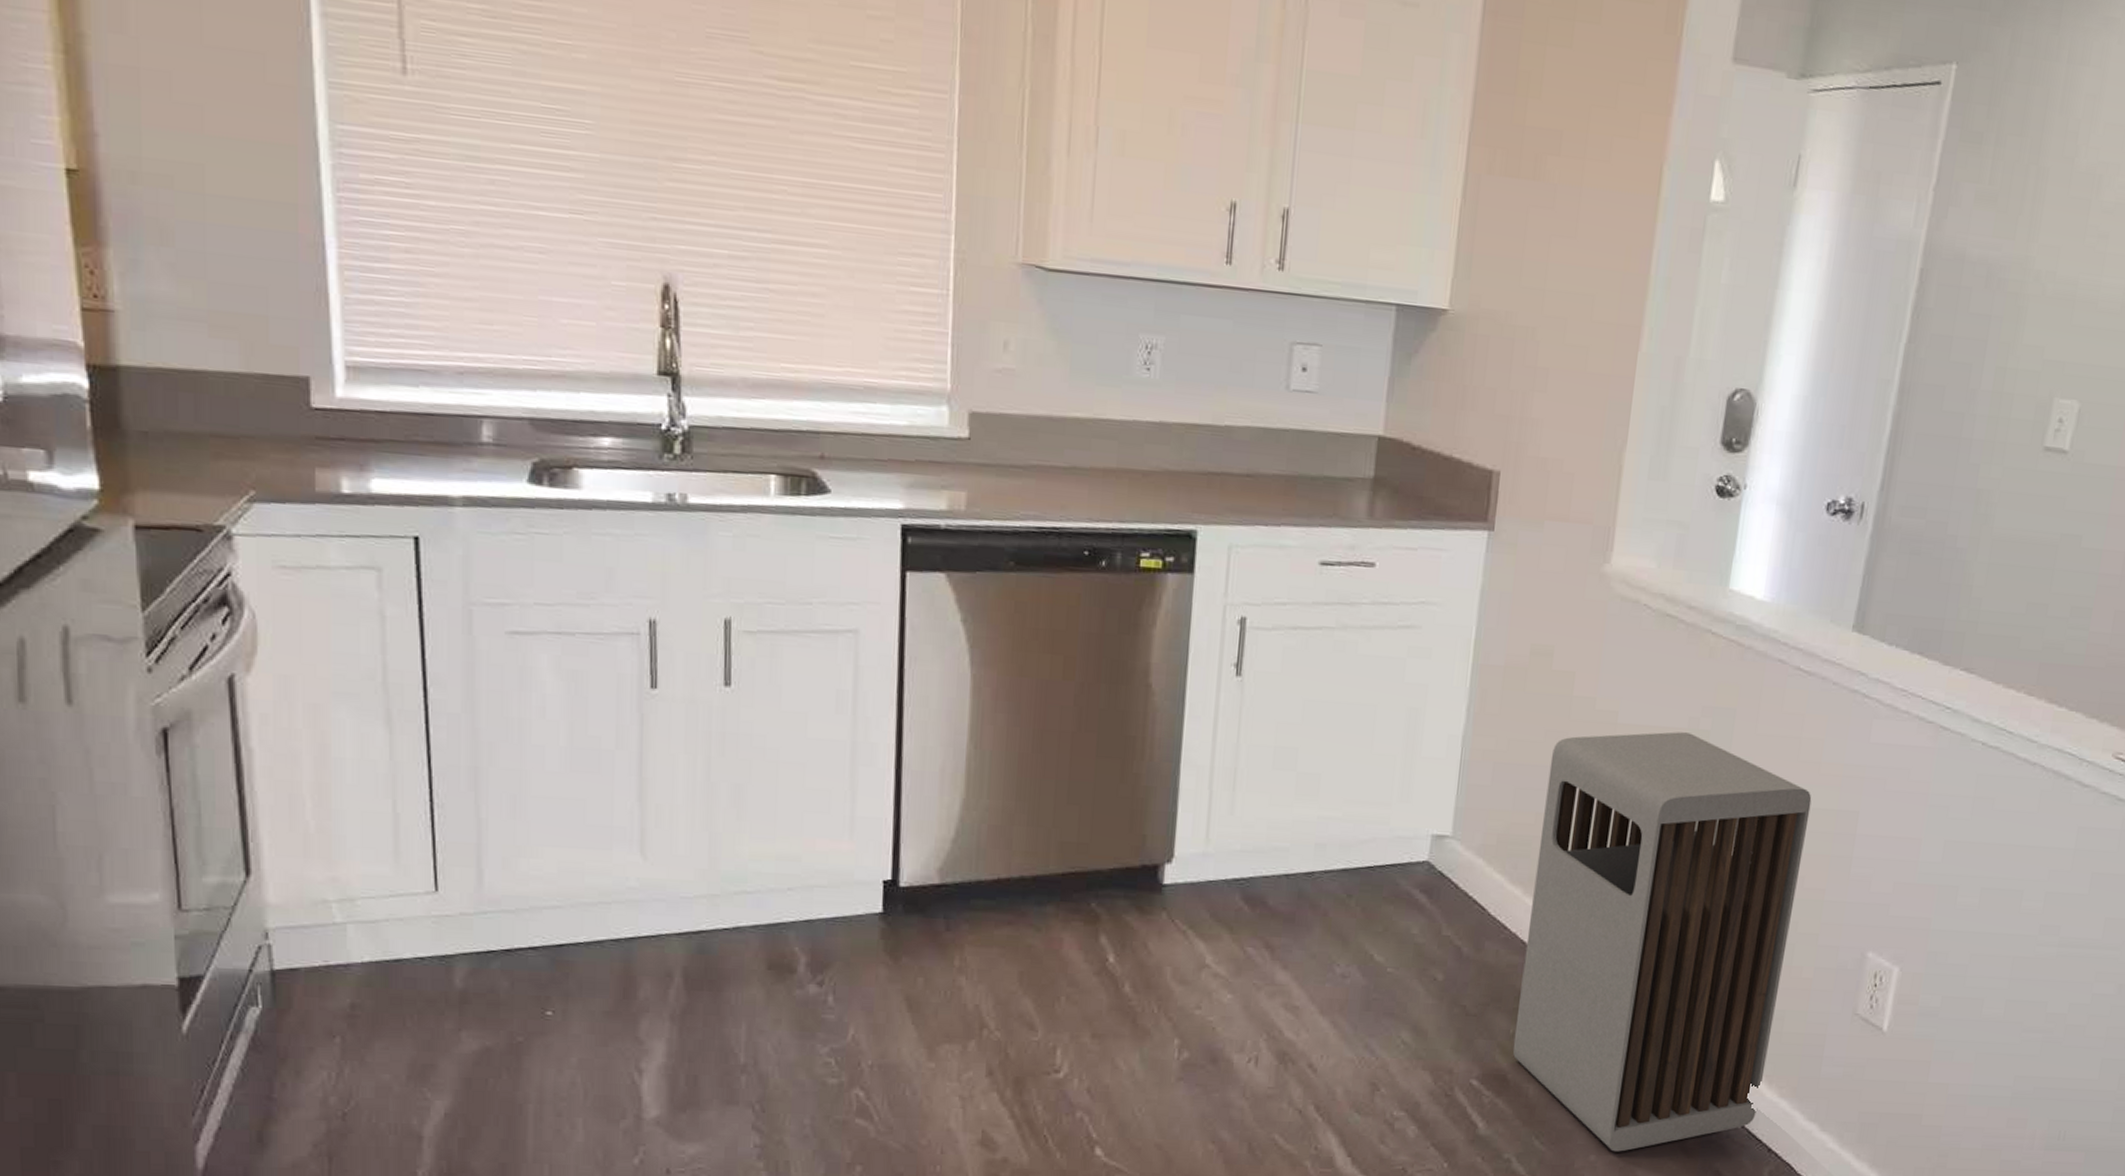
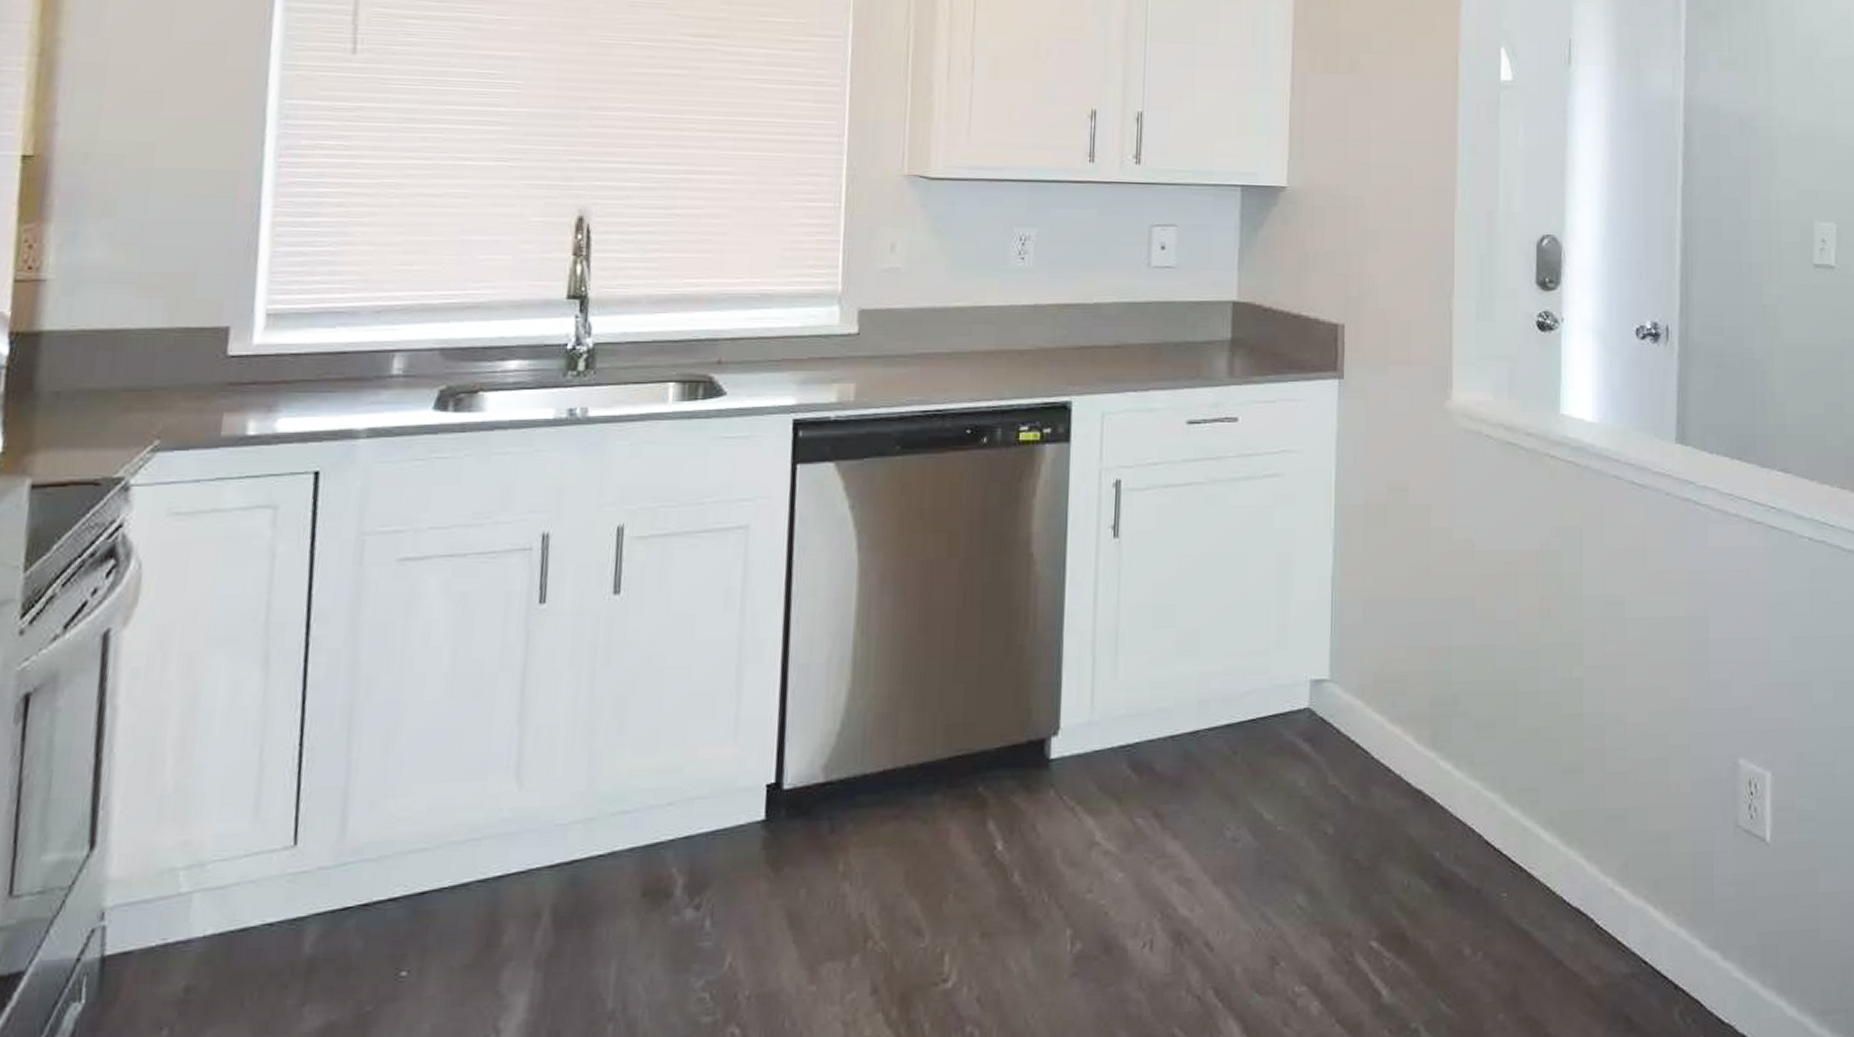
trash bin: present [1512,731,1812,1152] -> none [1409,554,1664,1007]

